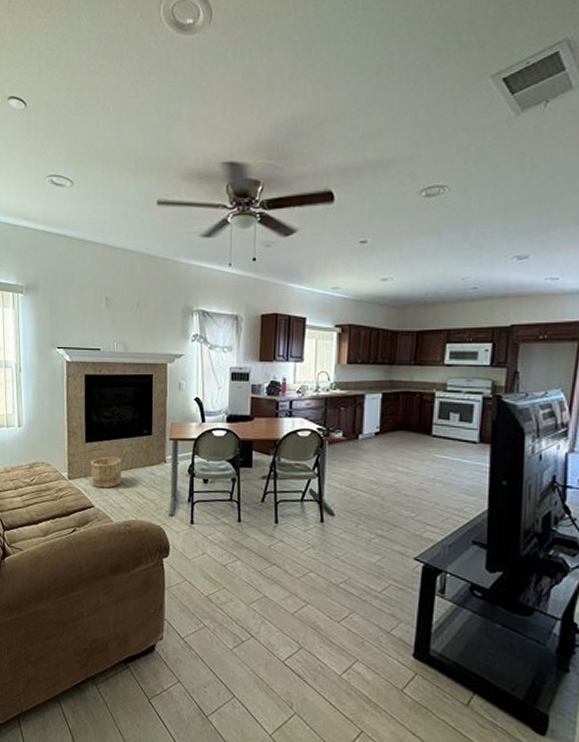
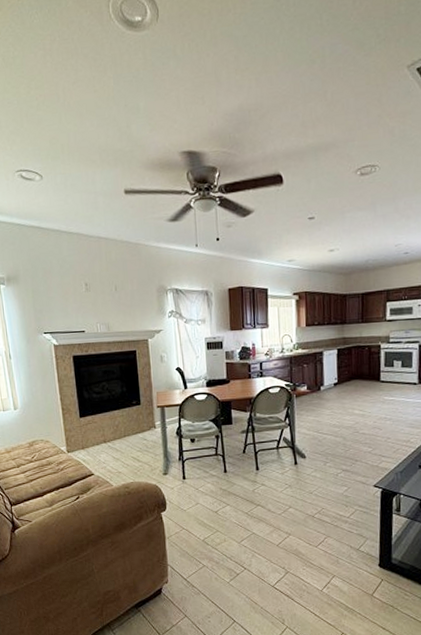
wooden bucket: present [90,456,122,488] -> none [86,428,117,457]

